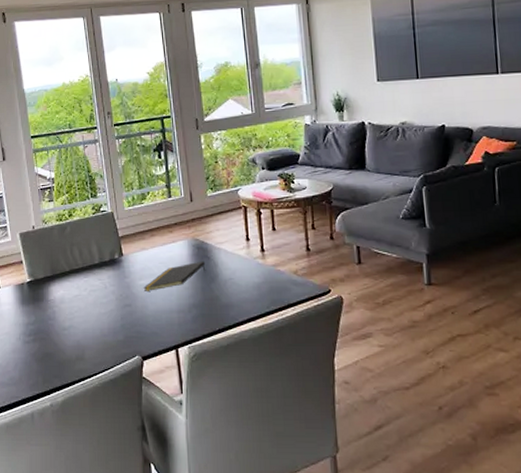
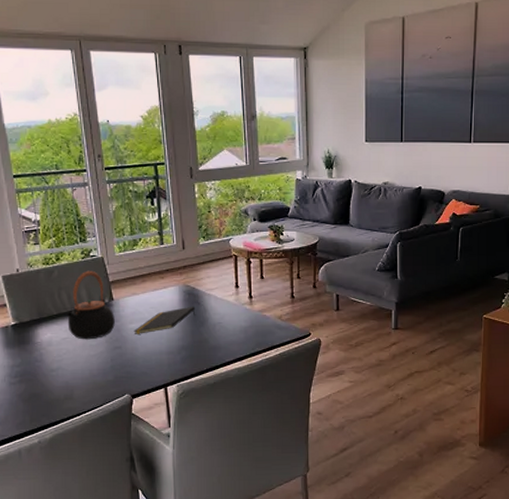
teapot: none [79,225,125,297] -> present [67,270,115,340]

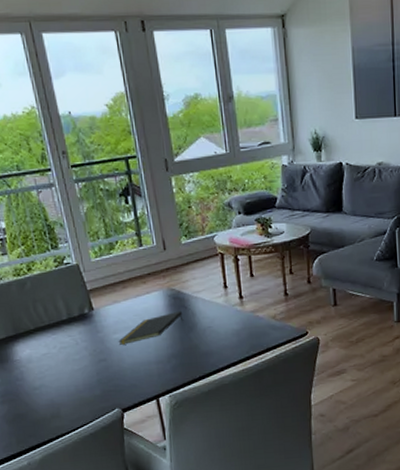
teapot: present [67,270,115,340] -> none [45,279,98,354]

